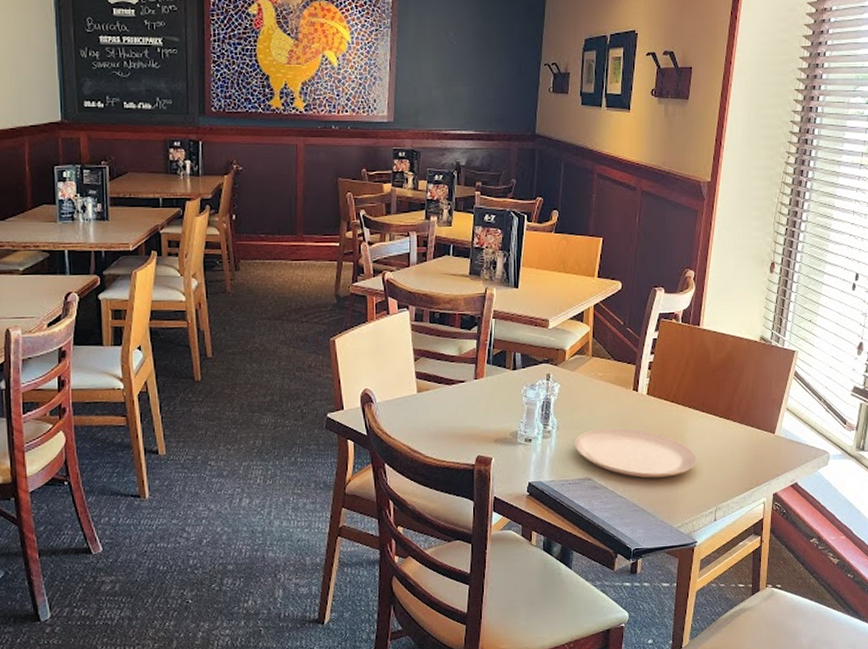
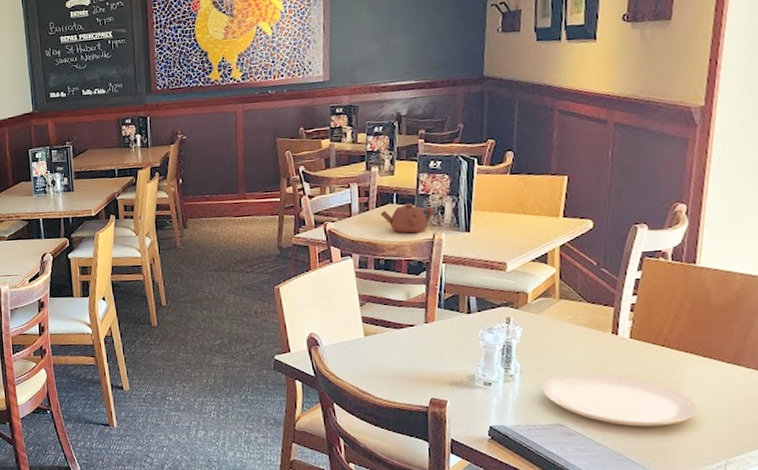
teapot: none [437,255,487,287] -> present [380,202,435,233]

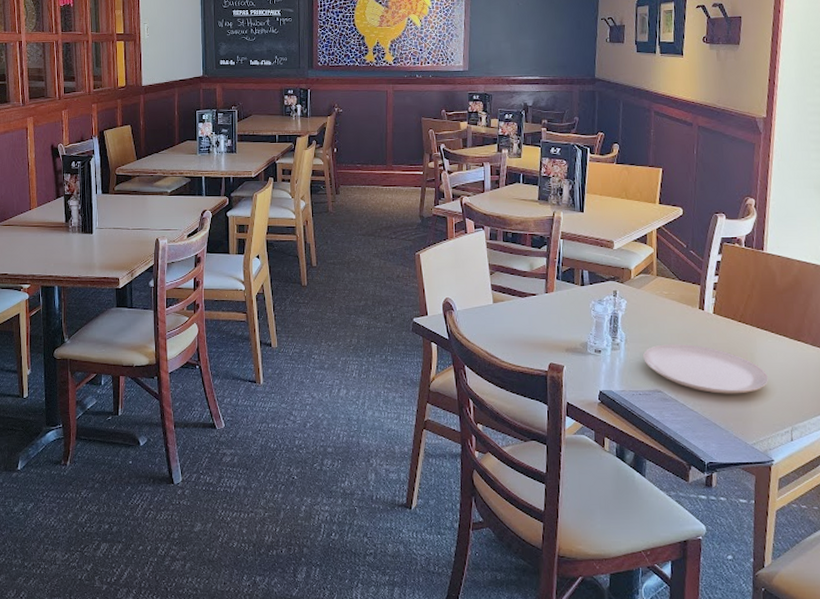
teapot: present [380,202,435,233] -> none [509,183,554,211]

